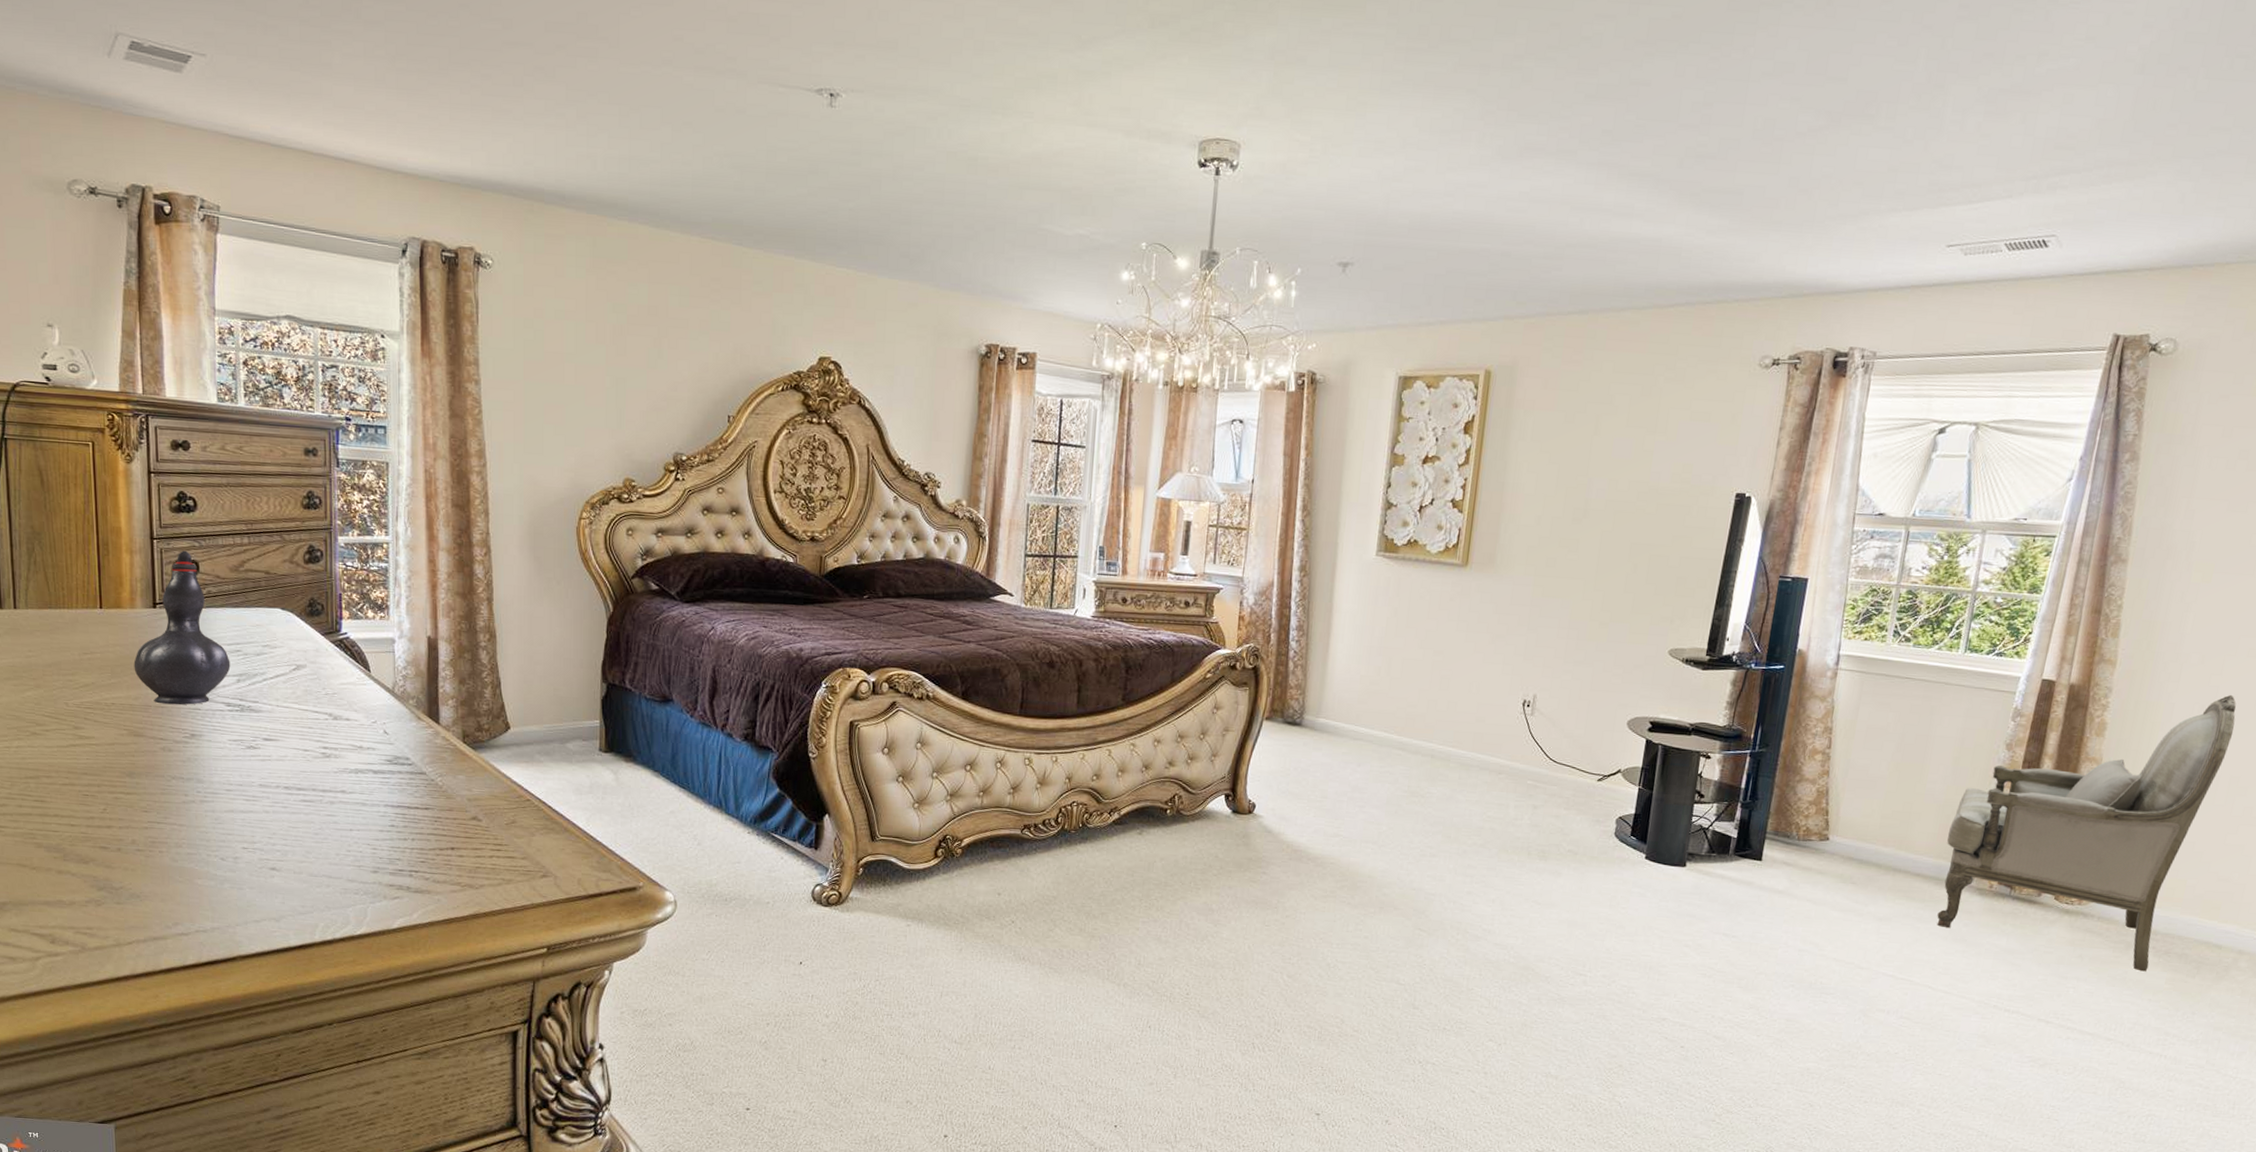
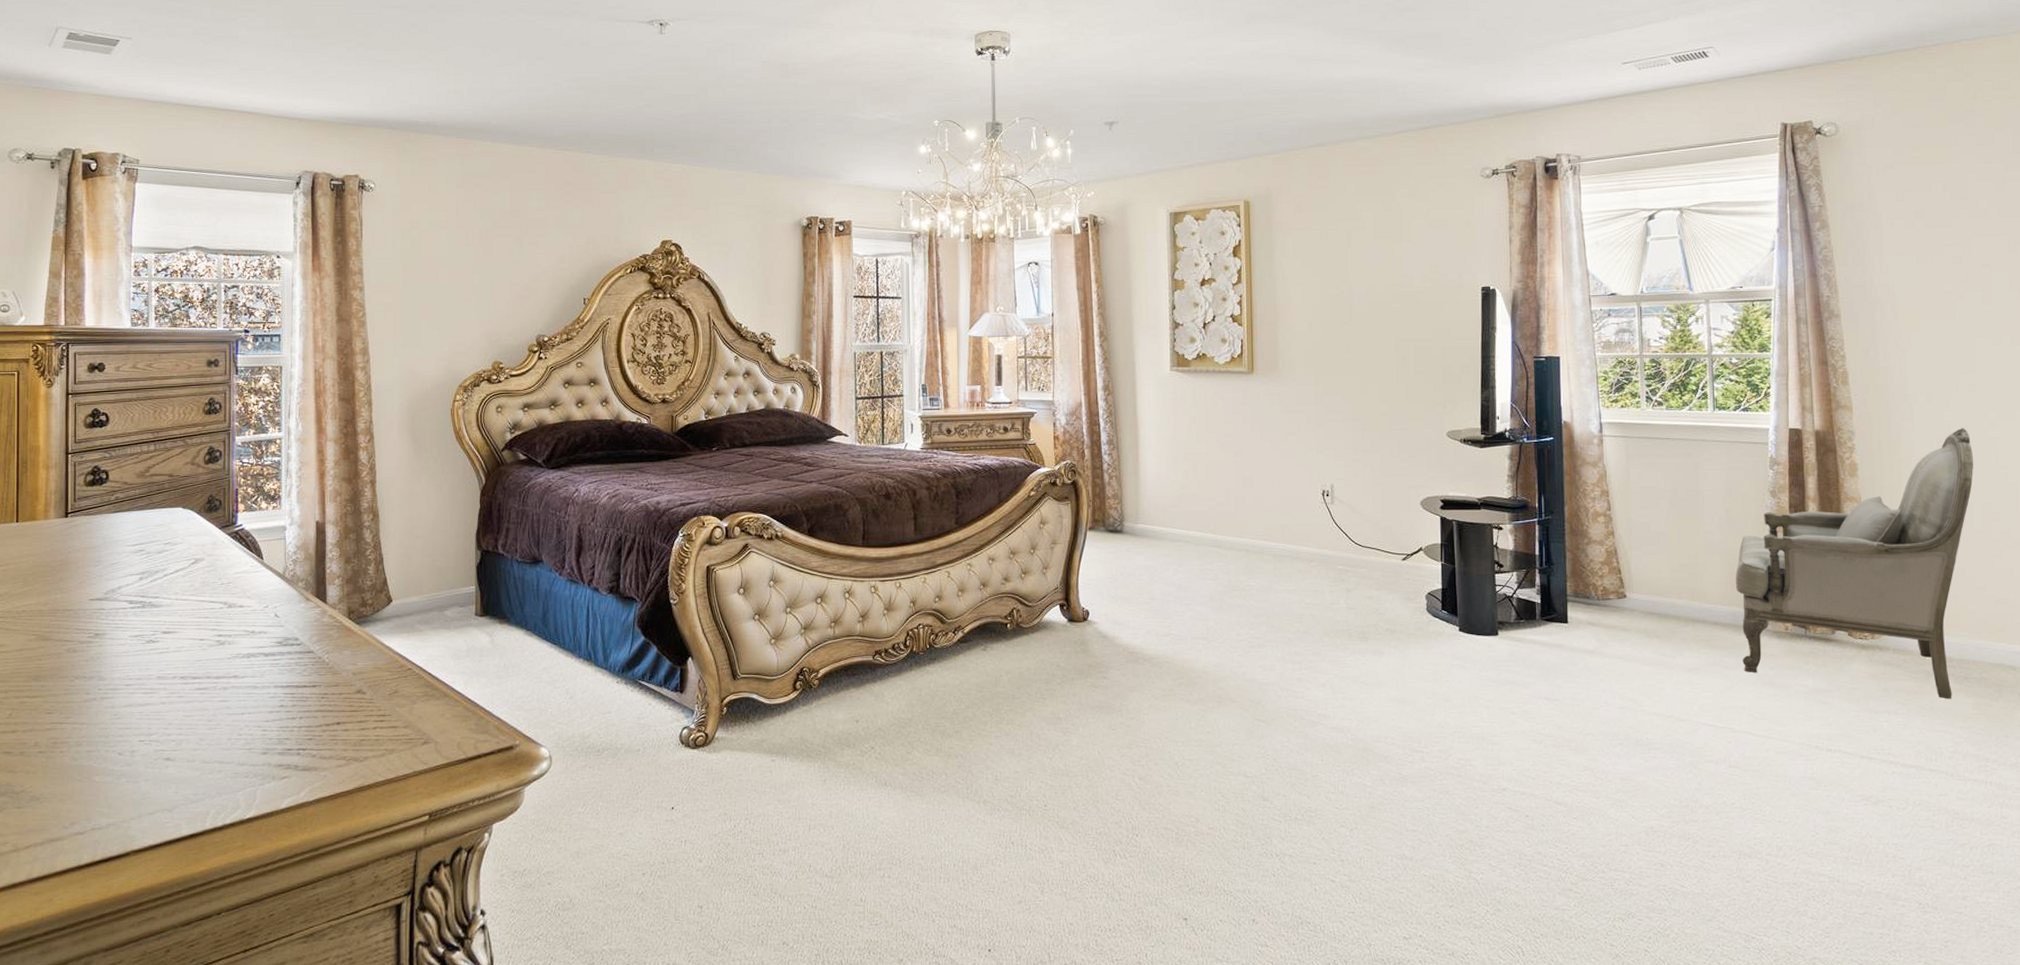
perfume bottle: present [133,550,231,705] -> none [45,462,134,607]

